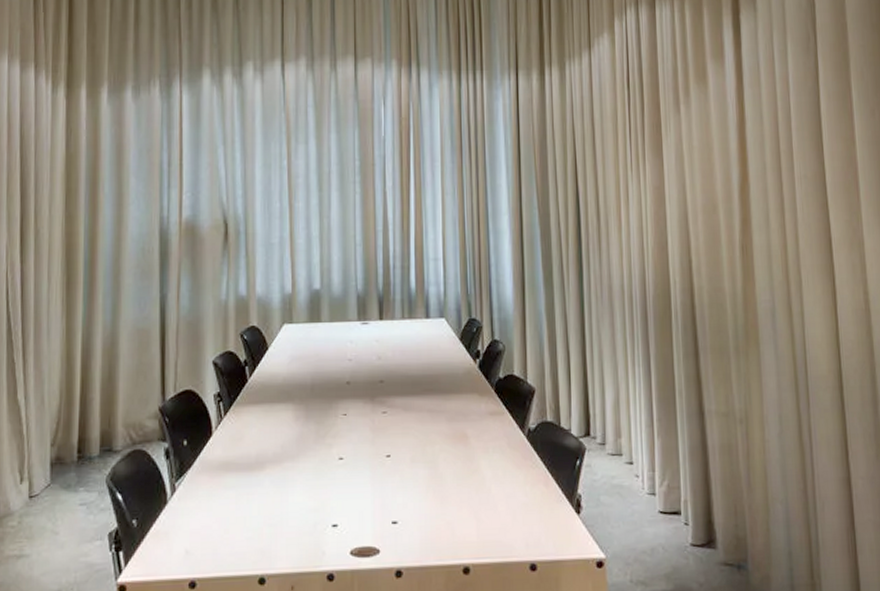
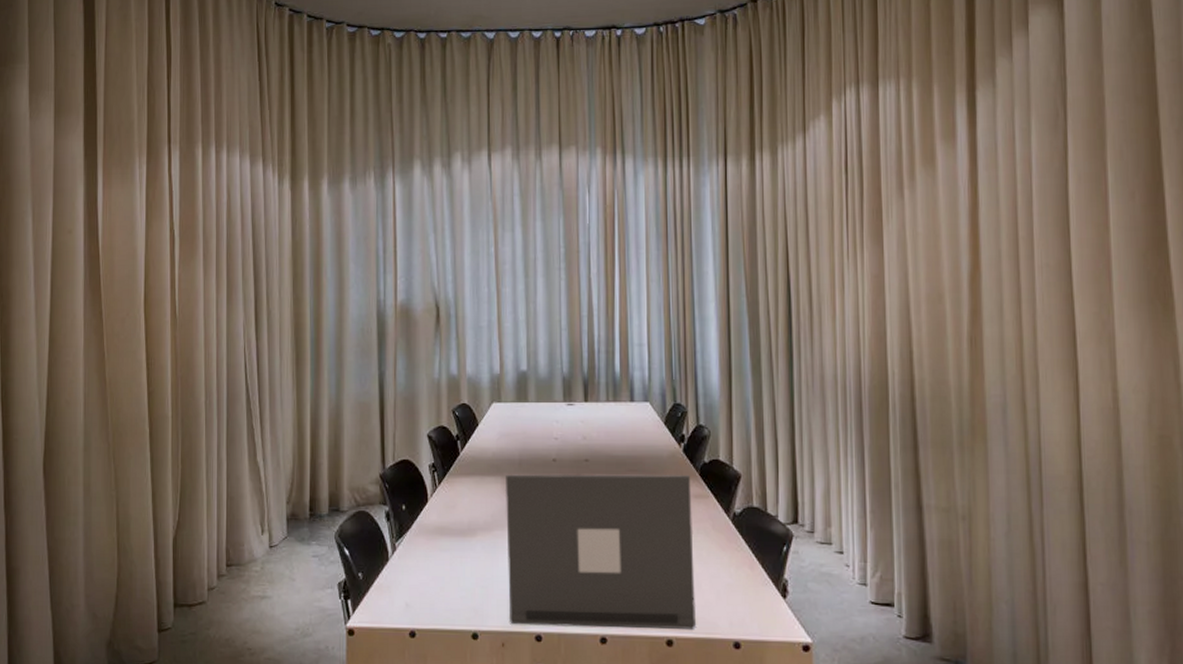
laptop: none [297,392,493,565] -> present [506,474,697,629]

